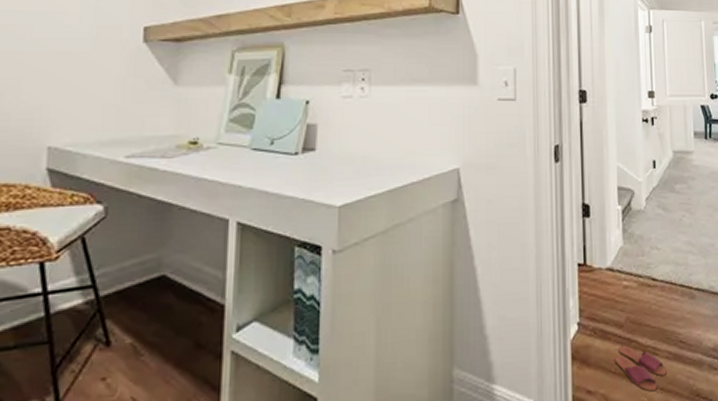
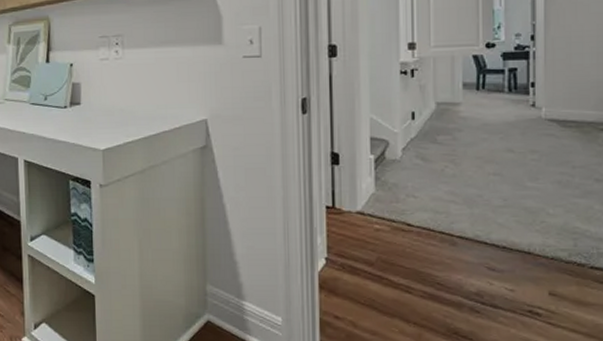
slippers: present [614,345,666,392] -> none [363,281,420,325]

